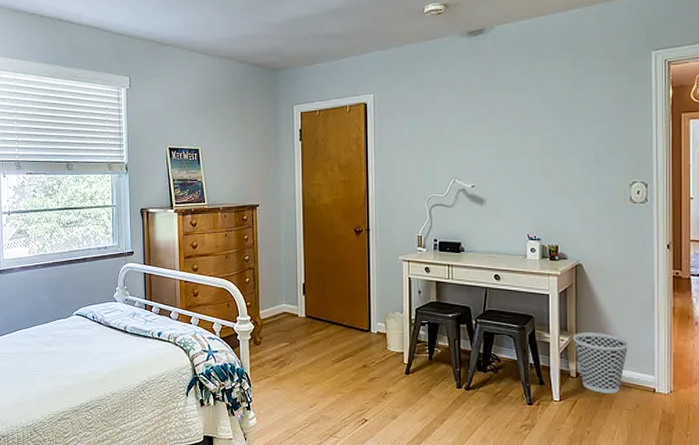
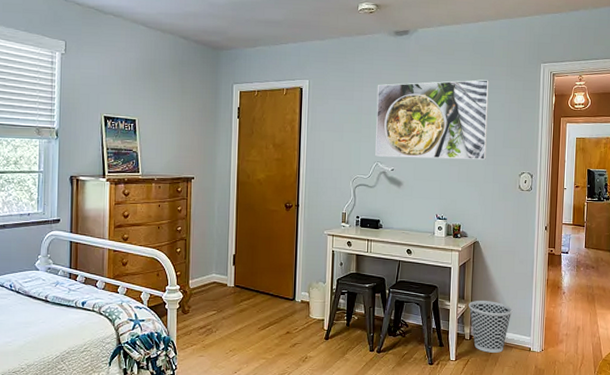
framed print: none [450,76,586,173] -> present [375,79,489,160]

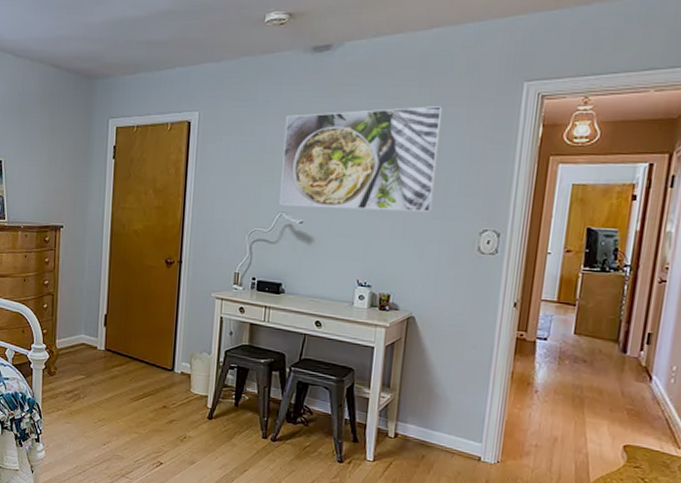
wastebasket: present [468,301,513,353] -> none [395,390,458,459]

